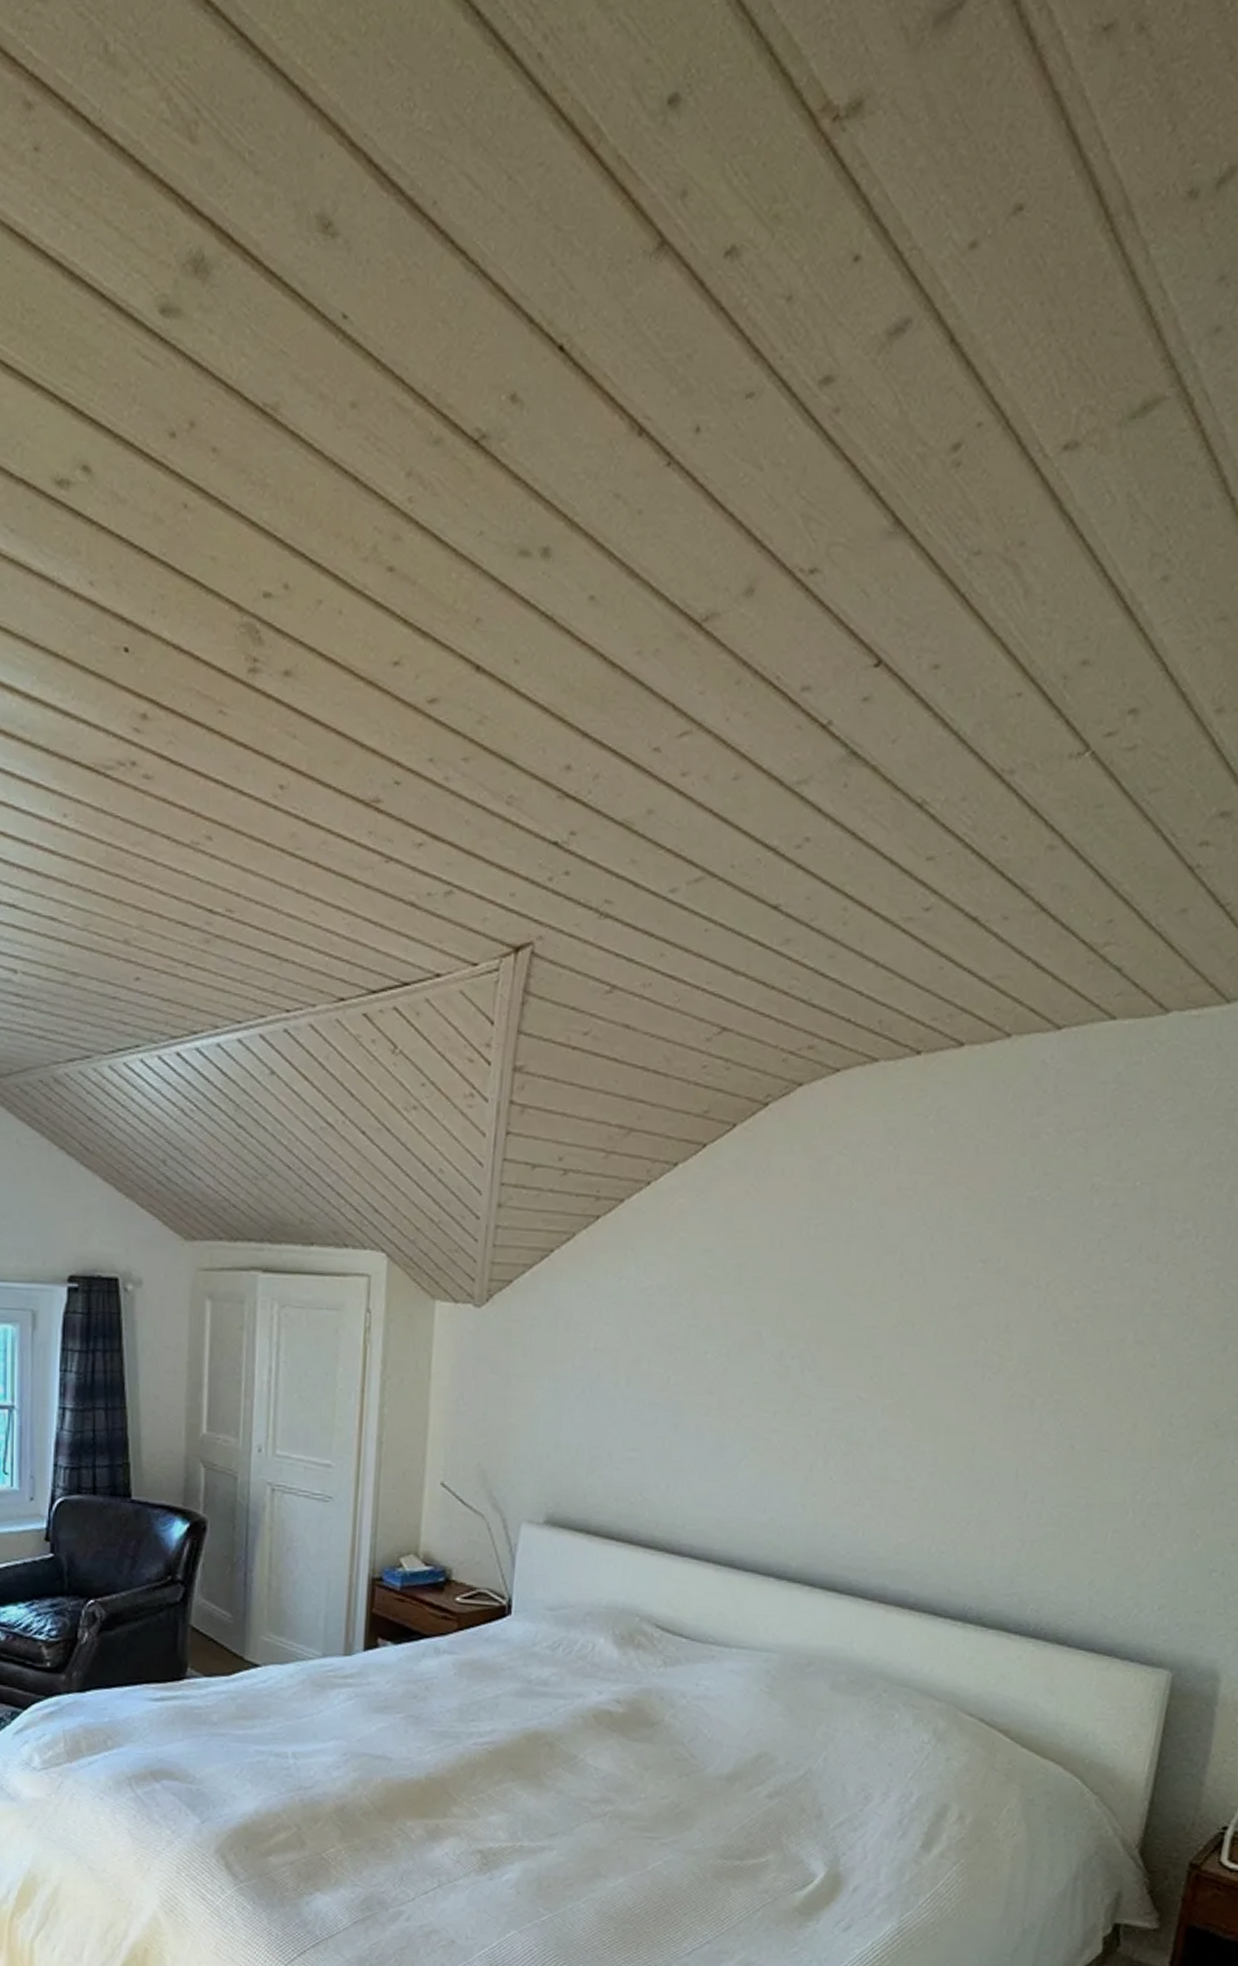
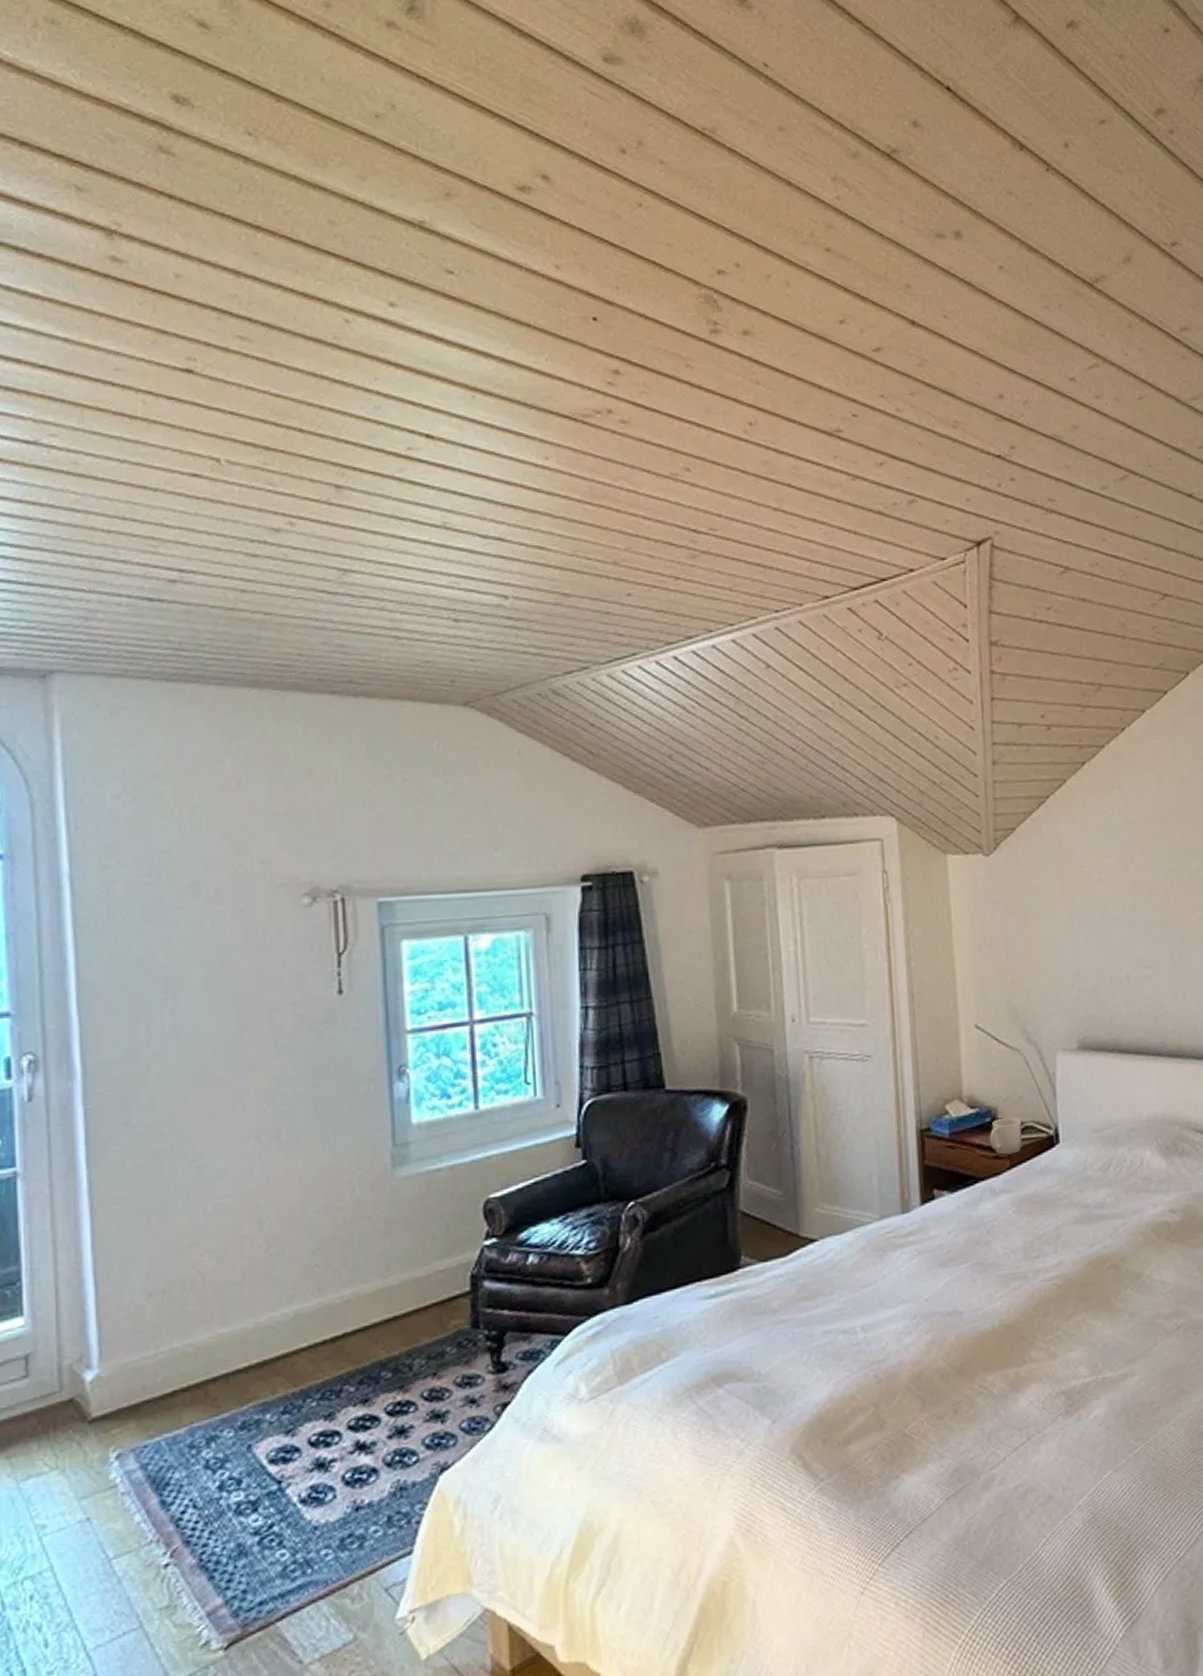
mug: none [441,1580,475,1618] -> present [990,1117,1023,1155]

